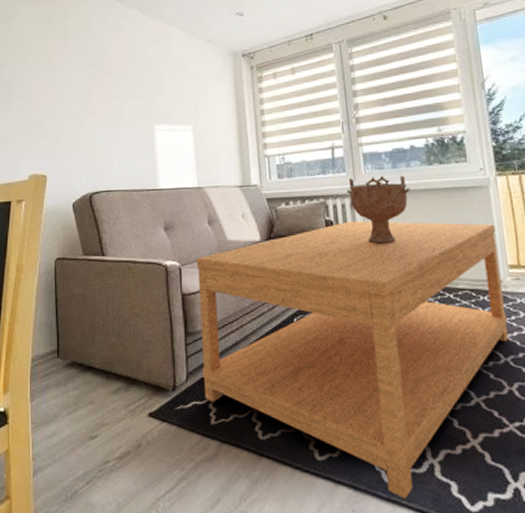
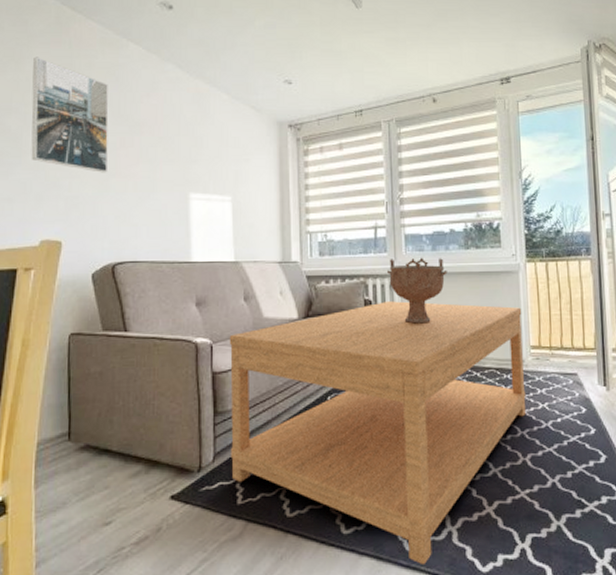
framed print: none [19,14,84,112] -> present [31,57,109,173]

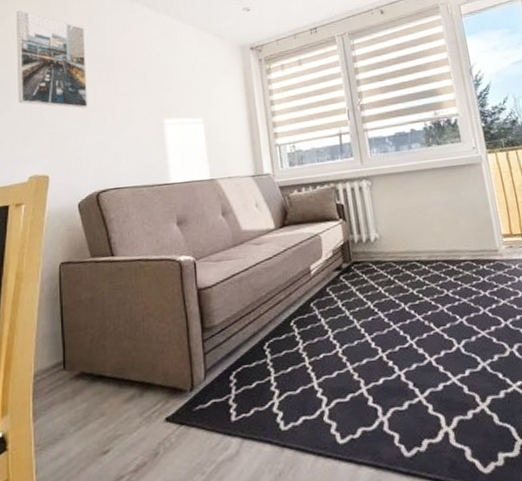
coffee table: present [229,301,526,566] -> none [210,198,507,471]
decorative bowl: present [386,257,447,324] -> none [354,157,413,224]

